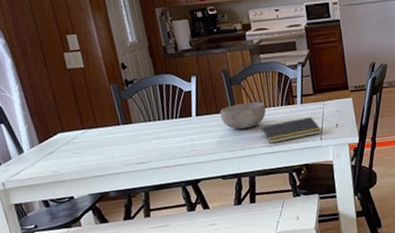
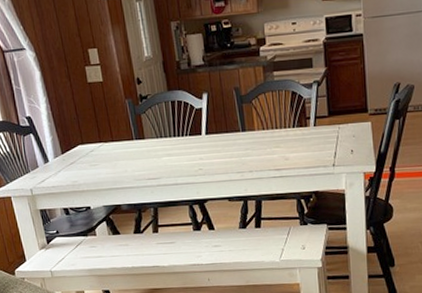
bowl: present [219,102,266,130] -> none [229,122,277,151]
notepad: present [260,117,322,144] -> none [270,141,335,167]

